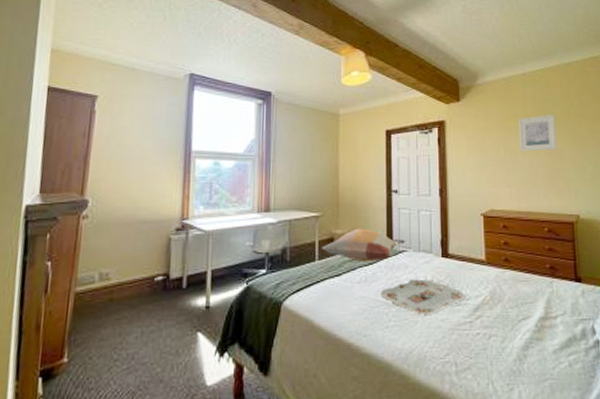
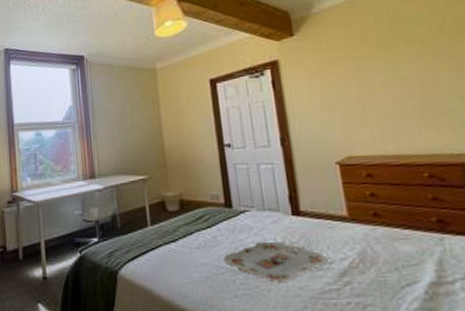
decorative pillow: present [321,228,406,262] -> none [152,188,247,226]
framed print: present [518,114,557,152] -> none [371,33,429,84]

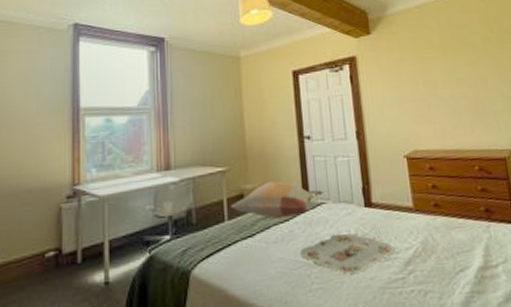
decorative pillow: none [152,188,247,226] -> present [230,180,323,219]

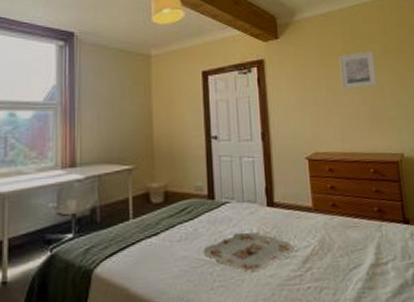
decorative pillow: present [230,180,323,219] -> none [136,180,228,218]
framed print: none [435,41,480,84] -> present [338,50,378,90]

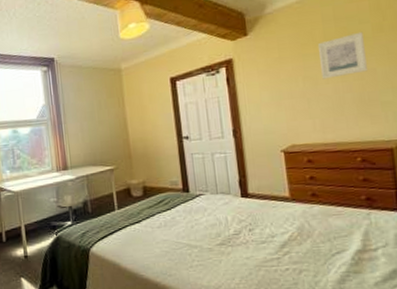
serving tray: present [203,232,295,272] -> none [181,220,271,254]

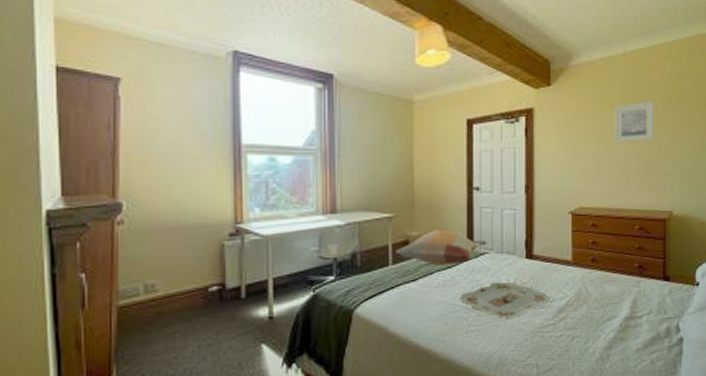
decorative pillow: none [119,176,202,208] -> present [395,229,487,266]
serving tray: none [181,220,271,254] -> present [460,281,550,318]

